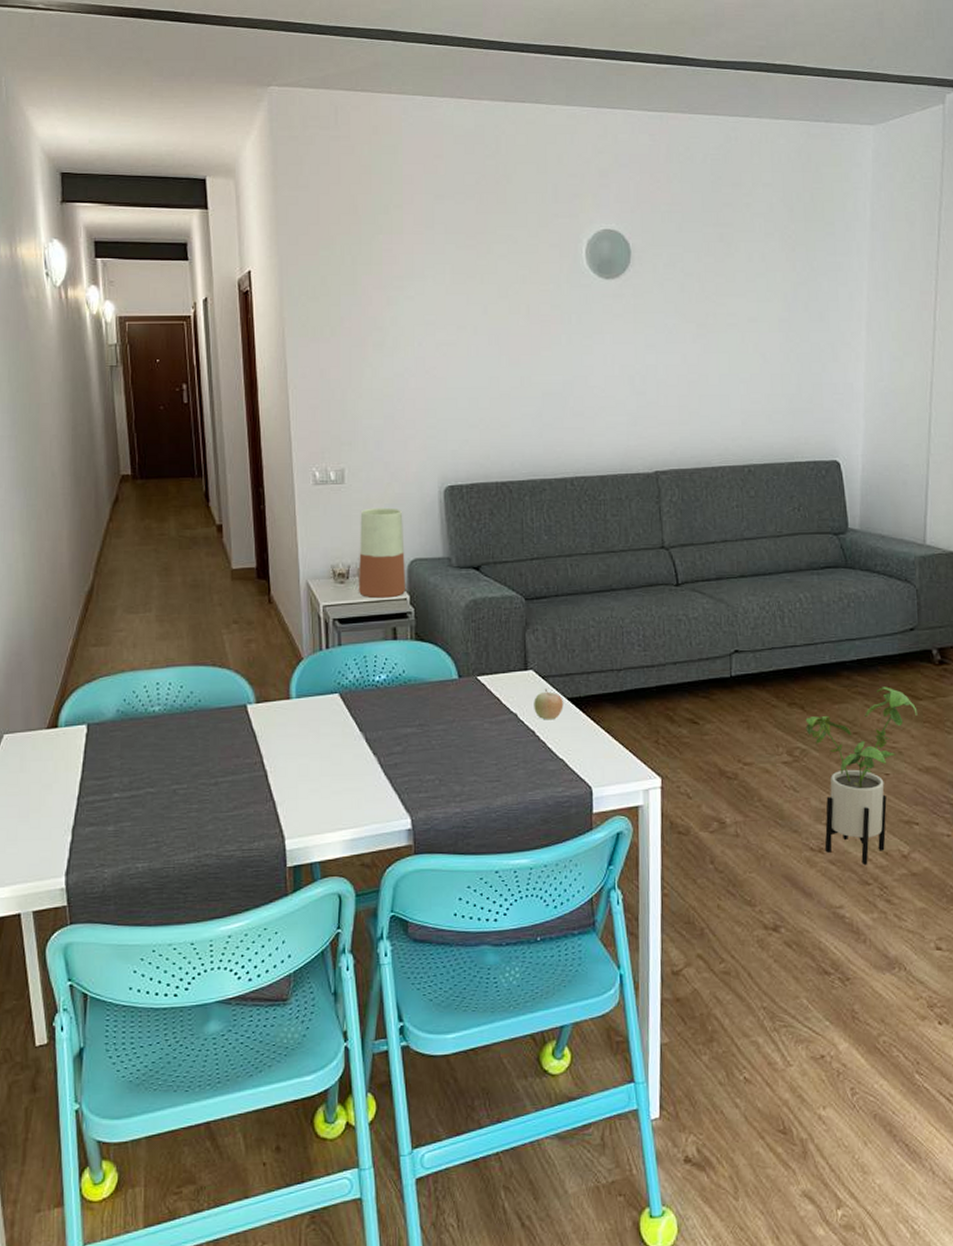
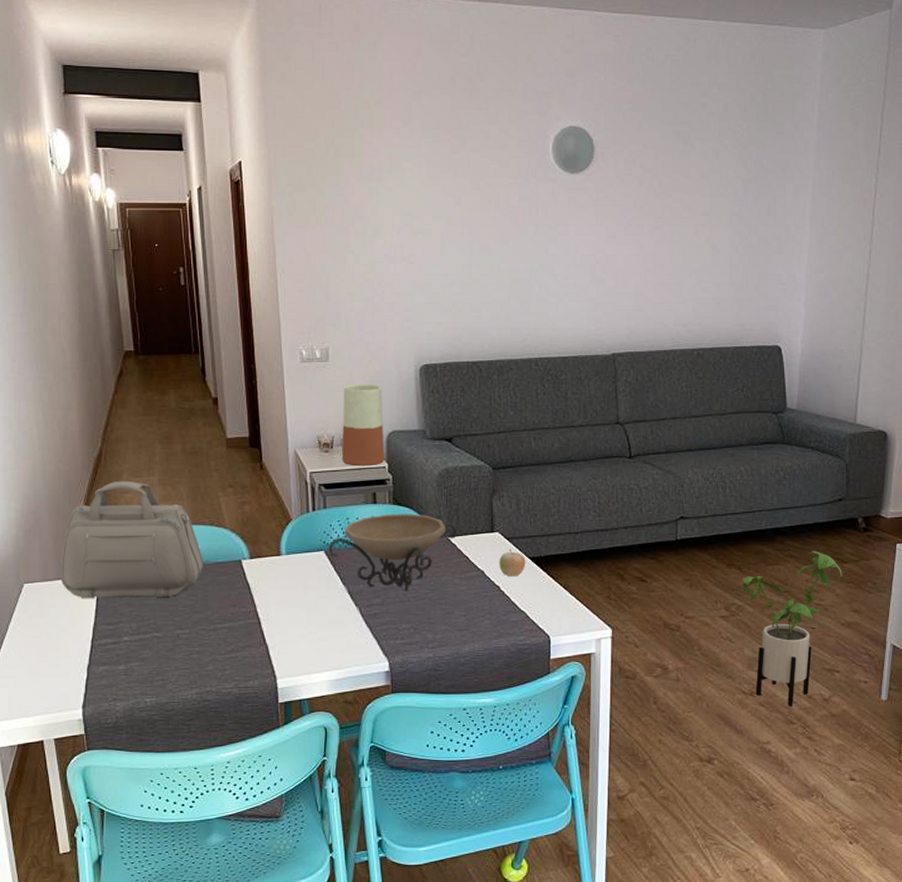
handbag: none [44,617,204,750] -> present [60,480,204,598]
decorative bowl: none [343,650,487,738] -> present [328,513,458,592]

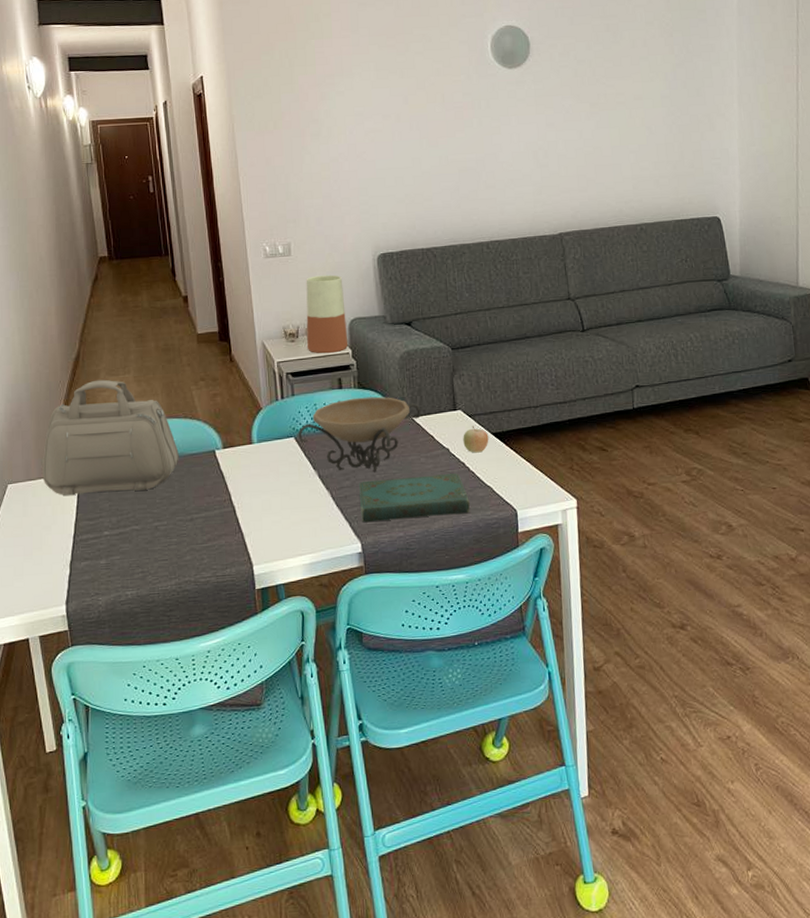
book: none [389,597,502,642] -> present [358,473,470,523]
house plant: present [742,550,843,706] -> none [700,411,799,568]

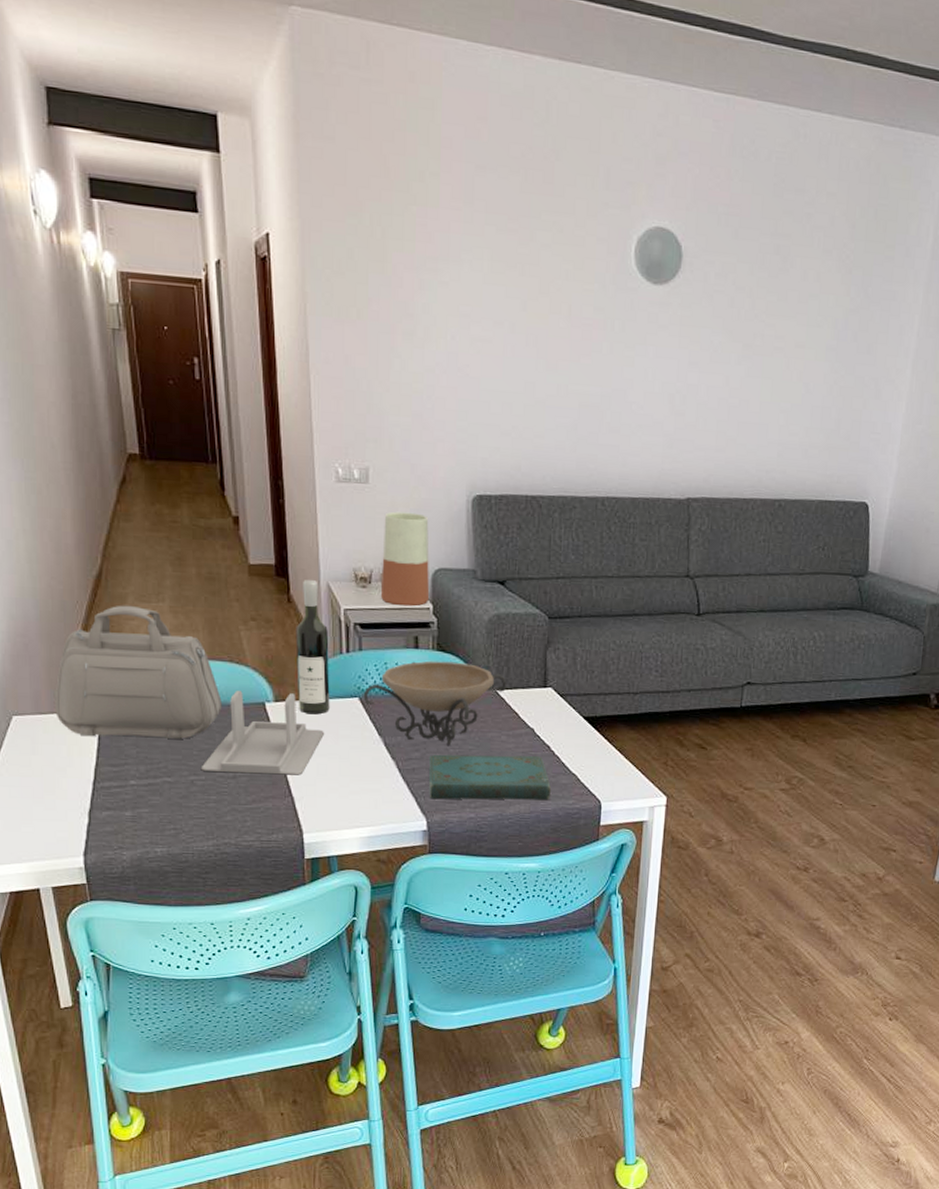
napkin holder: none [163,439,266,518] -> present [200,691,324,775]
bottle: none [238,340,270,457] -> present [295,579,330,715]
fruit: present [463,426,489,453] -> none [550,706,580,737]

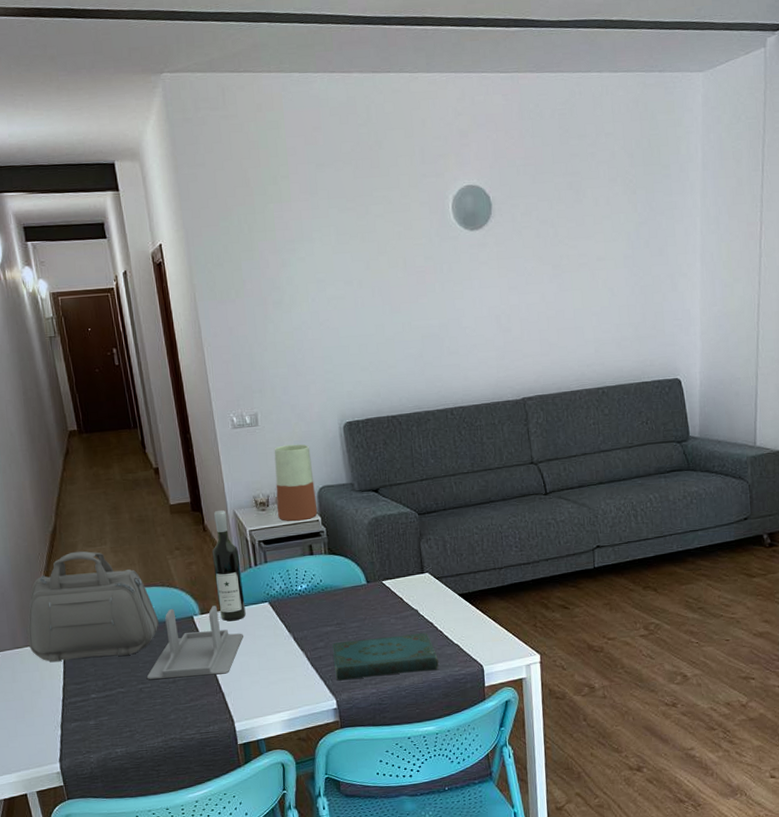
decorative bowl: present [363,661,507,747] -> none [272,561,390,634]

